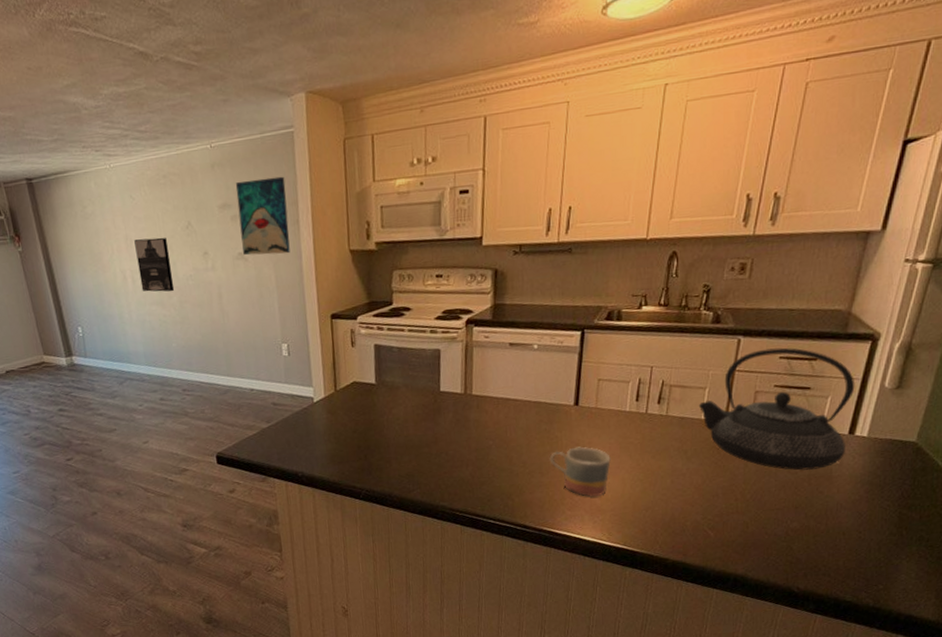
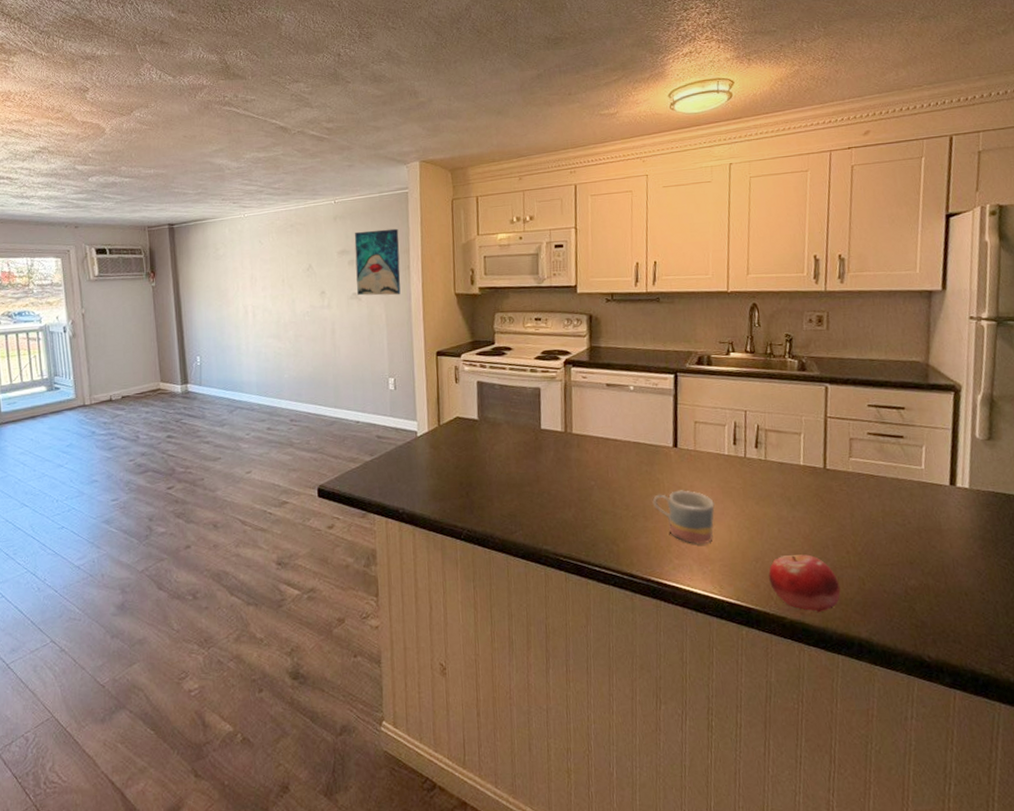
wall art: present [134,237,175,292] -> none [259,277,292,327]
fruit: none [657,503,724,554] -> present [768,554,841,613]
teapot: present [698,347,855,471] -> none [795,396,950,522]

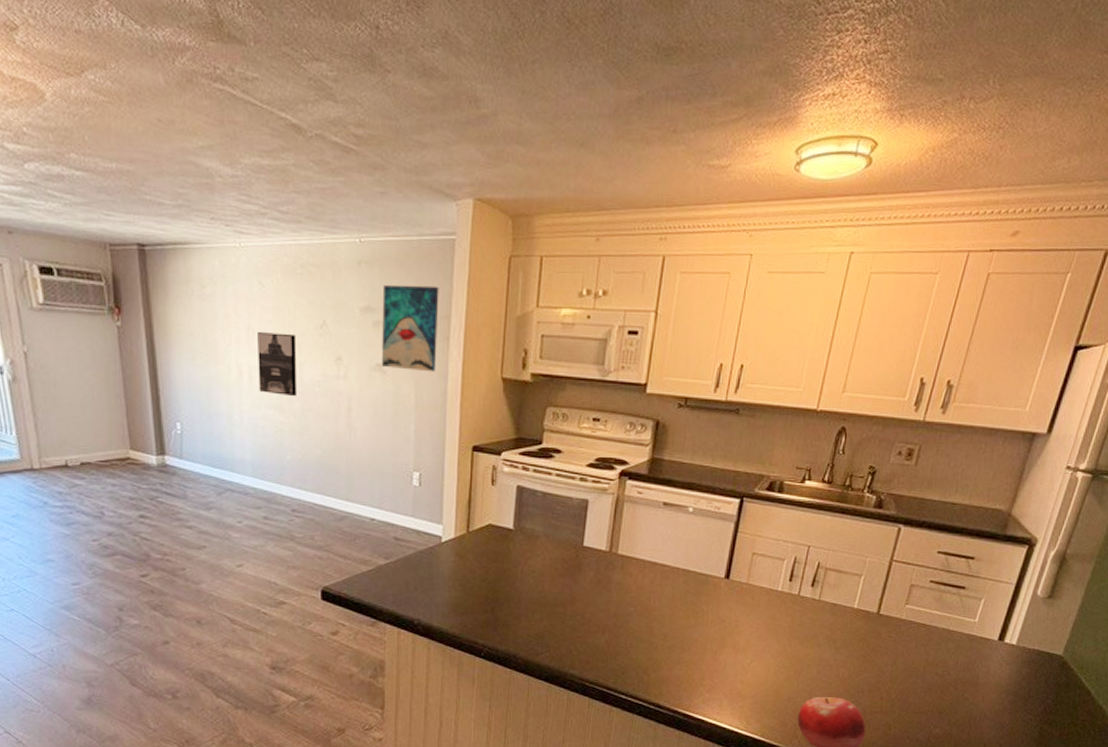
wall art: none [259,277,292,327] -> present [257,332,298,397]
mug: present [652,490,715,544] -> none [692,624,757,680]

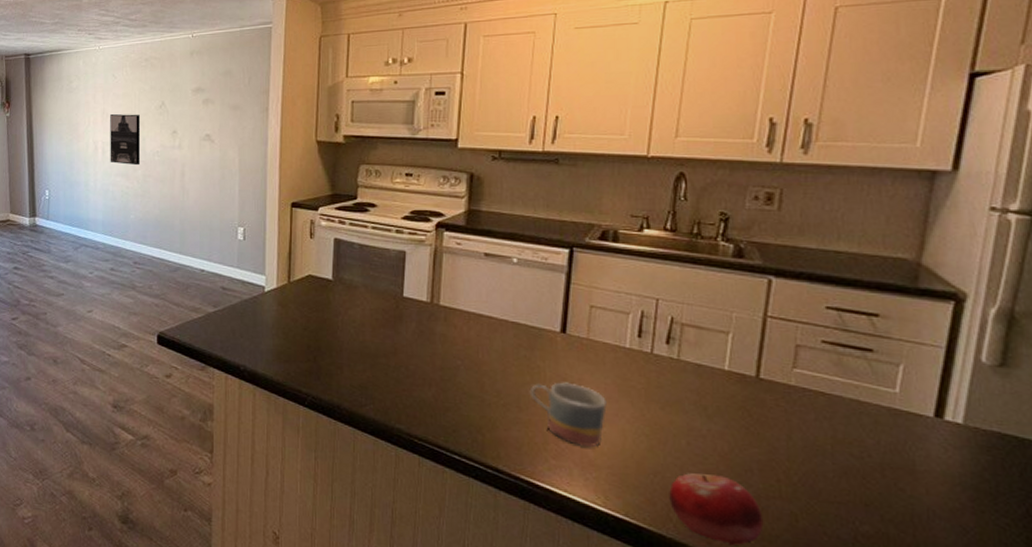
wall art: present [382,284,439,372] -> none [211,66,259,139]
mug: none [692,624,757,680] -> present [529,382,607,447]

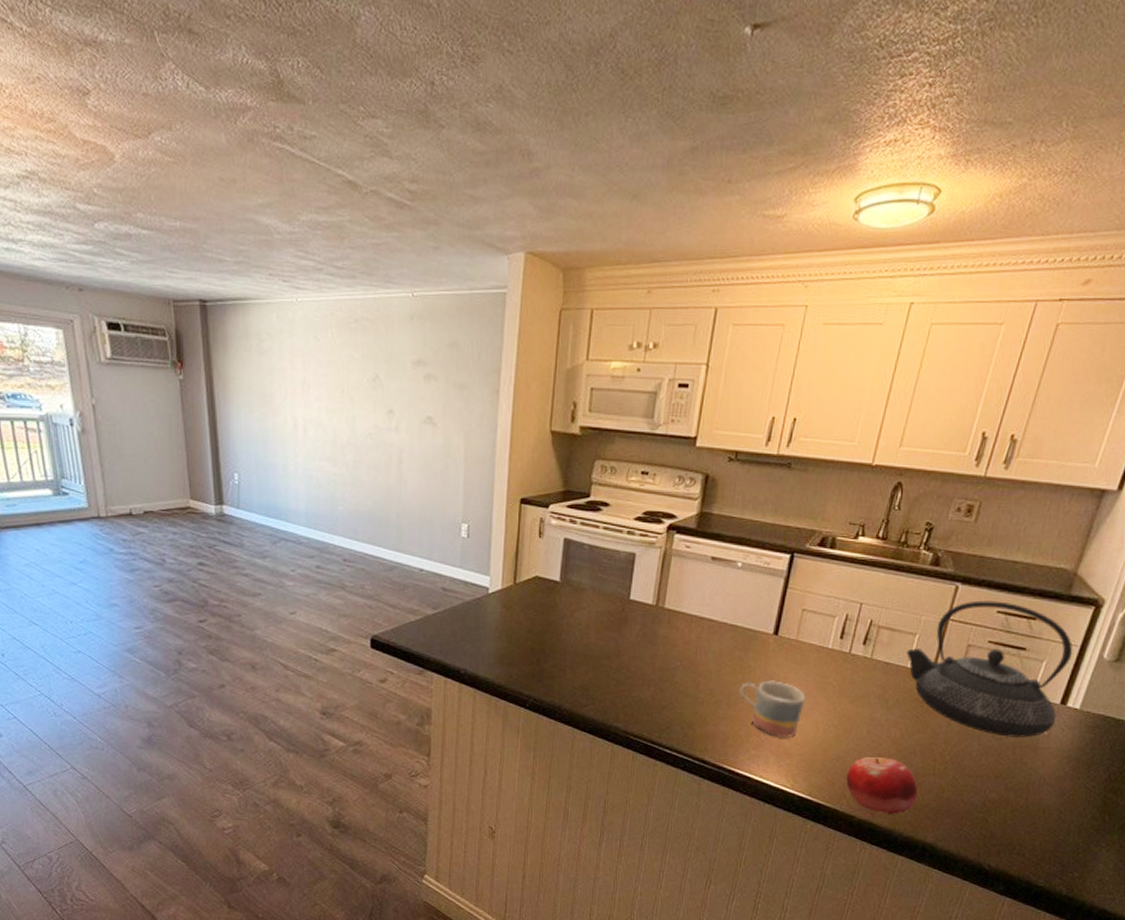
wall art: present [110,114,141,166] -> none [312,386,350,449]
teapot: none [719,295,938,457] -> present [905,600,1073,738]

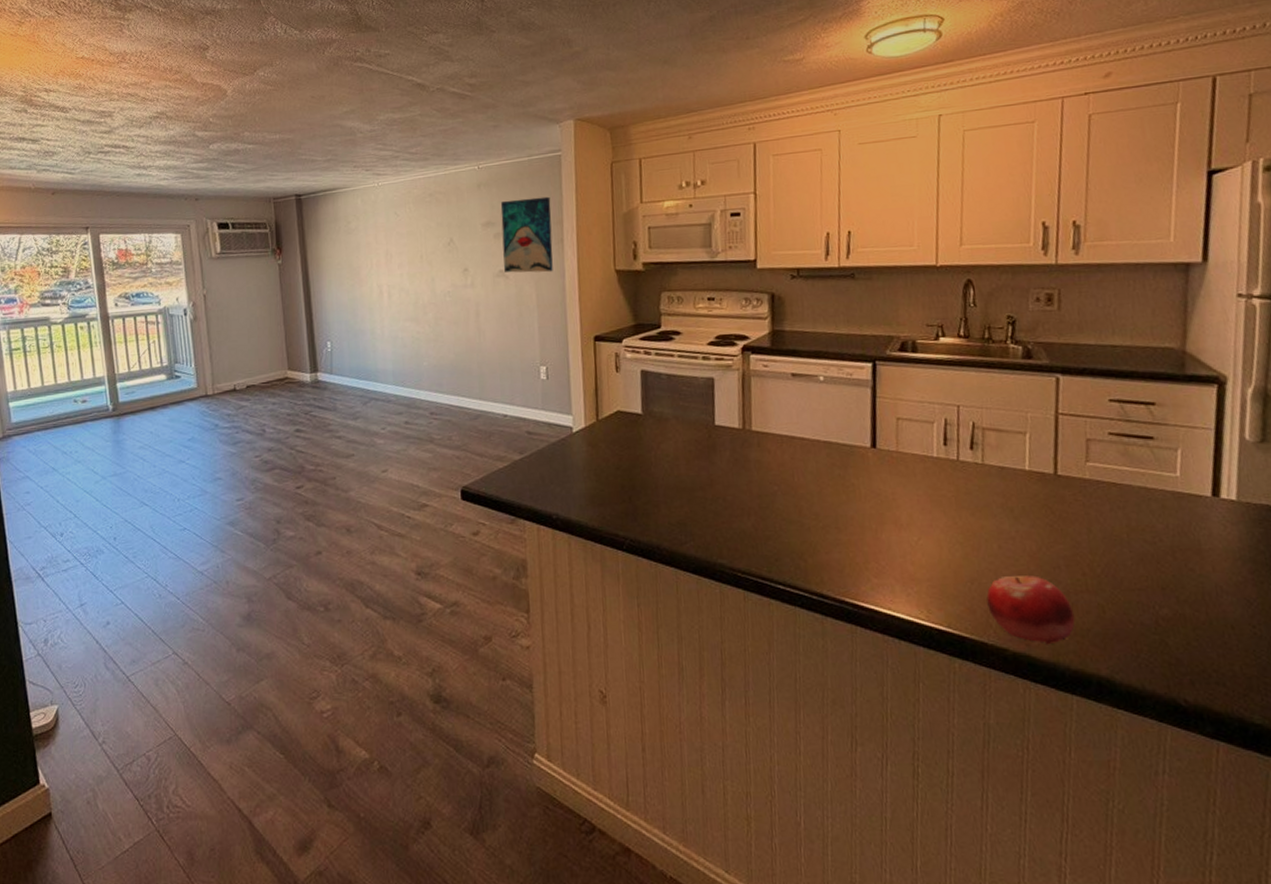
wall art: none [433,338,490,425] -> present [500,196,553,273]
mug: present [739,680,806,737] -> none [846,498,921,561]
teapot: present [905,600,1073,738] -> none [1019,389,1213,540]

